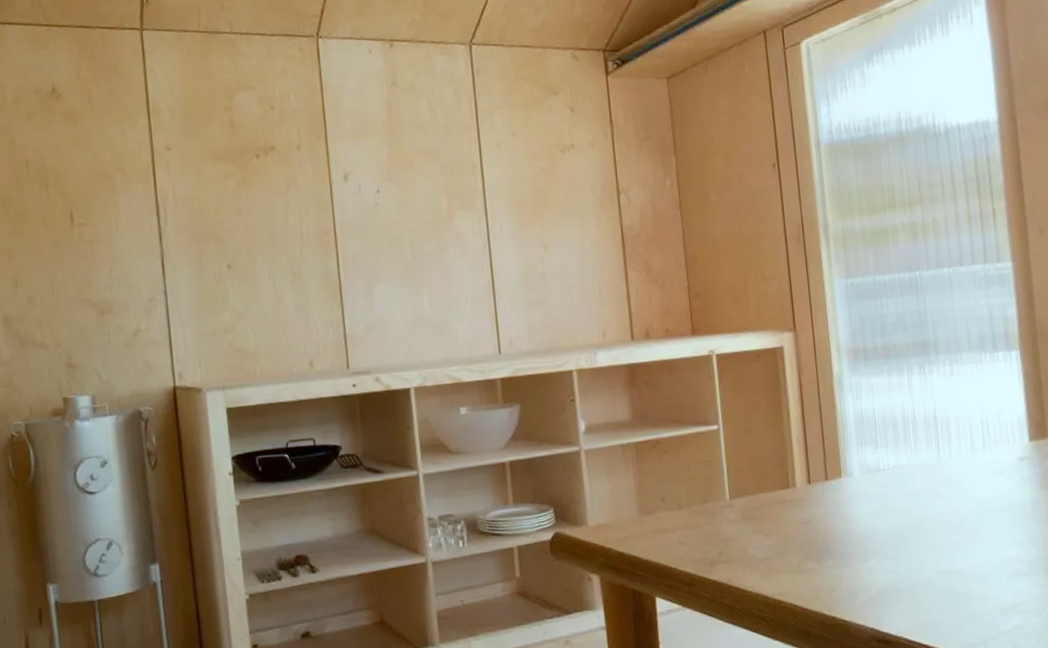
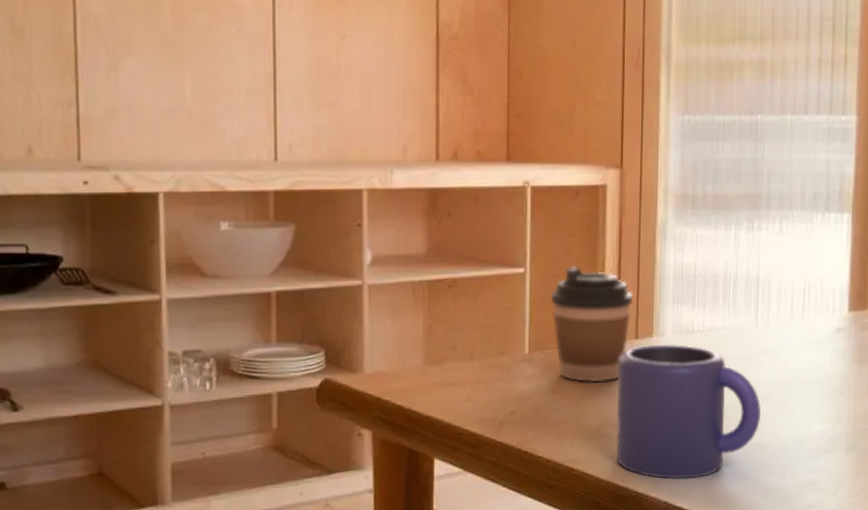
coffee cup: none [743,420,820,523] -> present [550,266,633,383]
mug: none [812,482,955,607] -> present [616,344,761,480]

